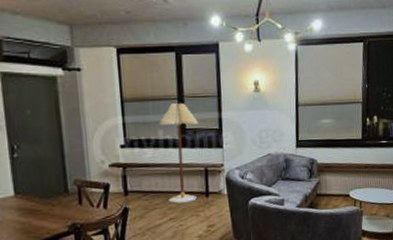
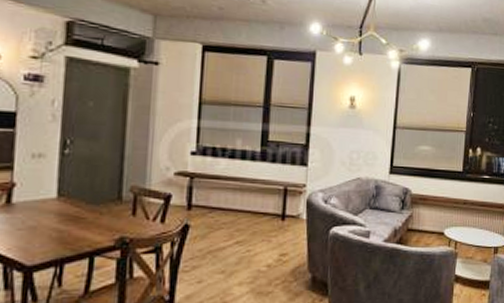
floor lamp: present [158,103,198,204] -> none [237,111,283,225]

